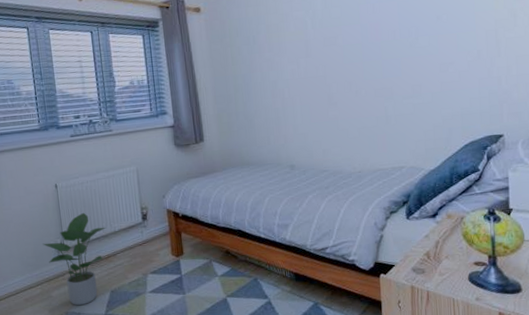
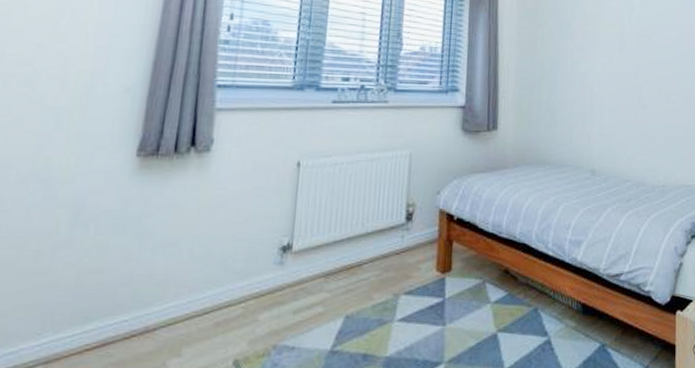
potted plant: present [42,212,107,306] -> none [261,203,357,336]

